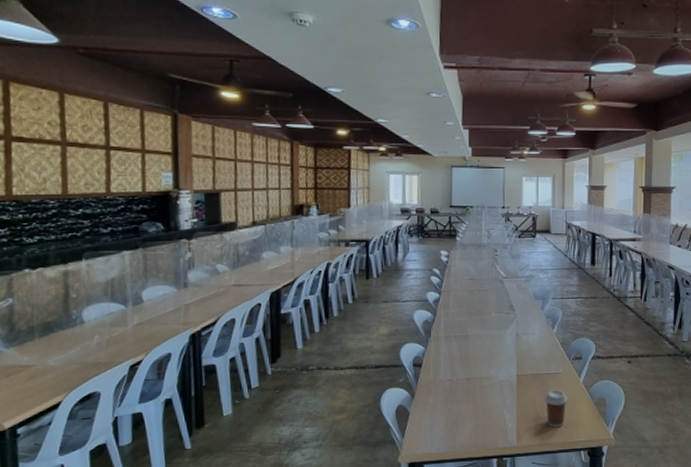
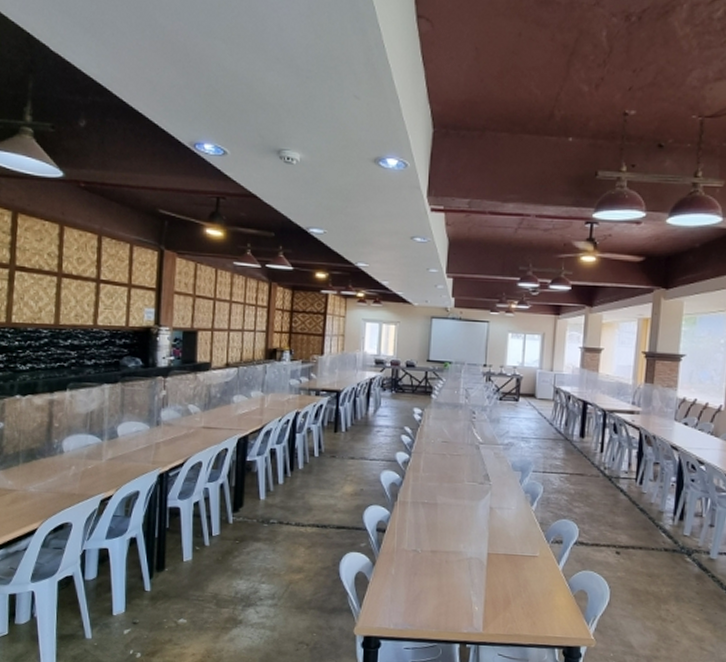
coffee cup: present [544,389,568,427] -> none [516,574,544,618]

